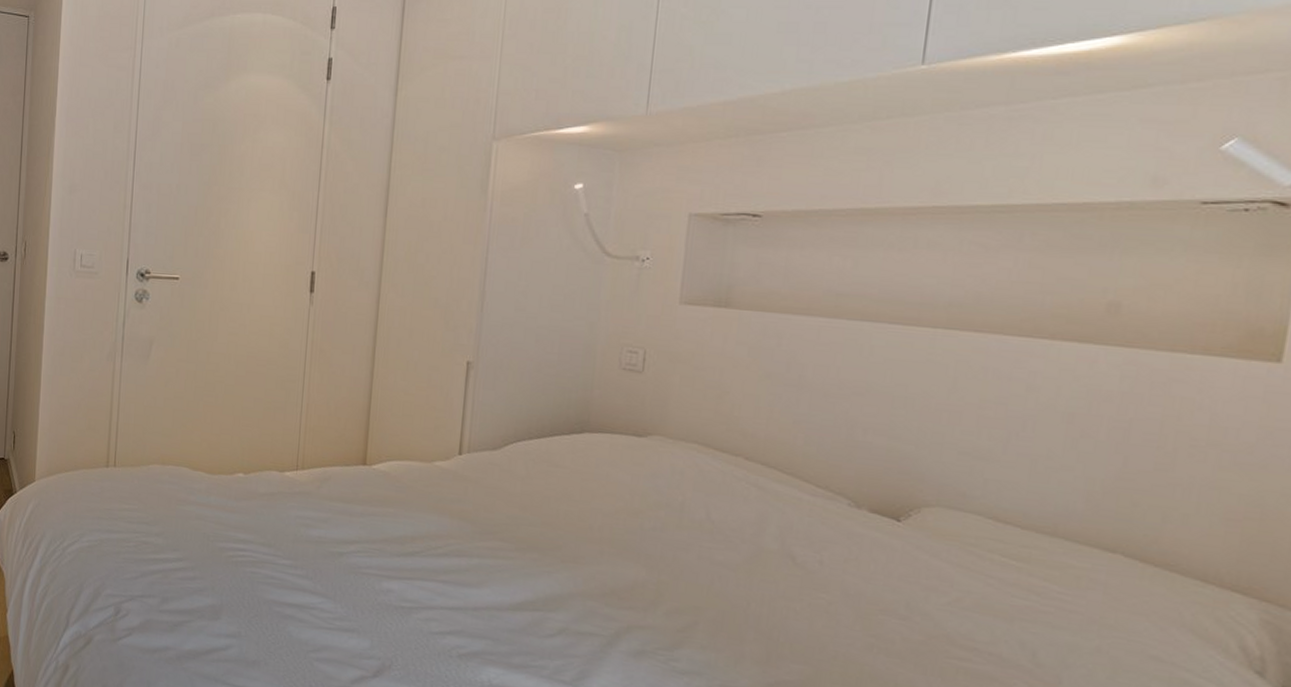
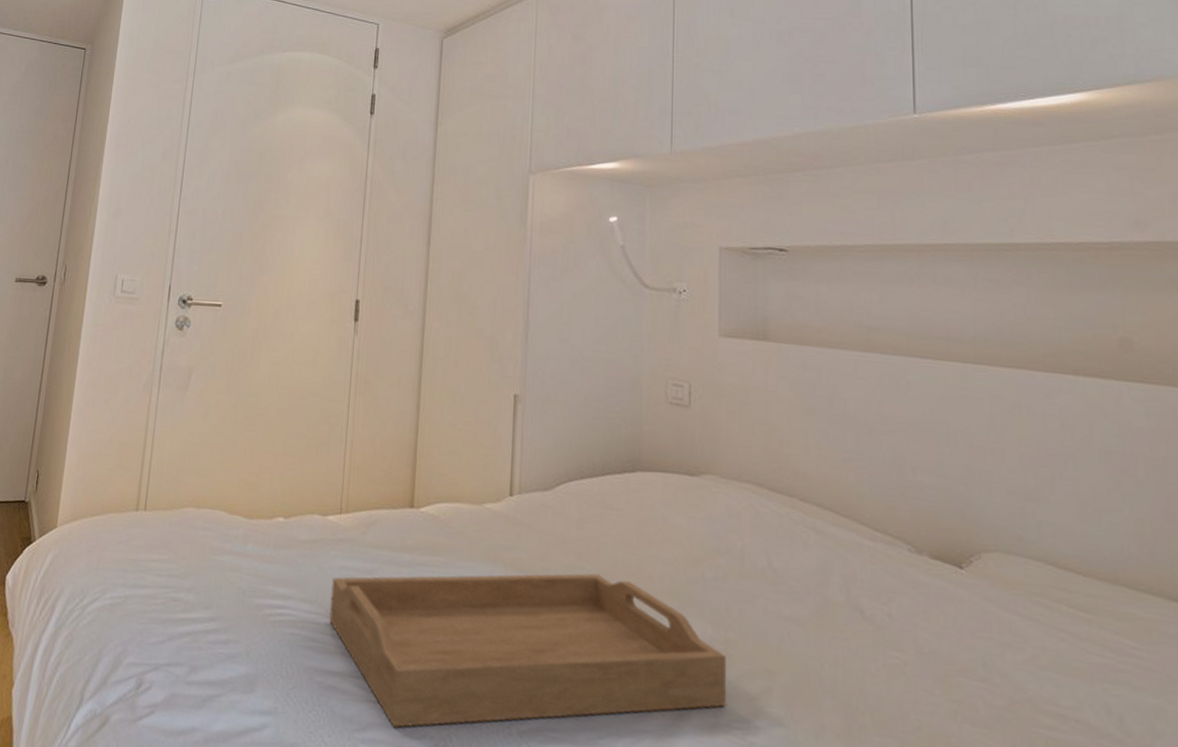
serving tray: none [286,523,657,650] -> present [329,573,727,728]

